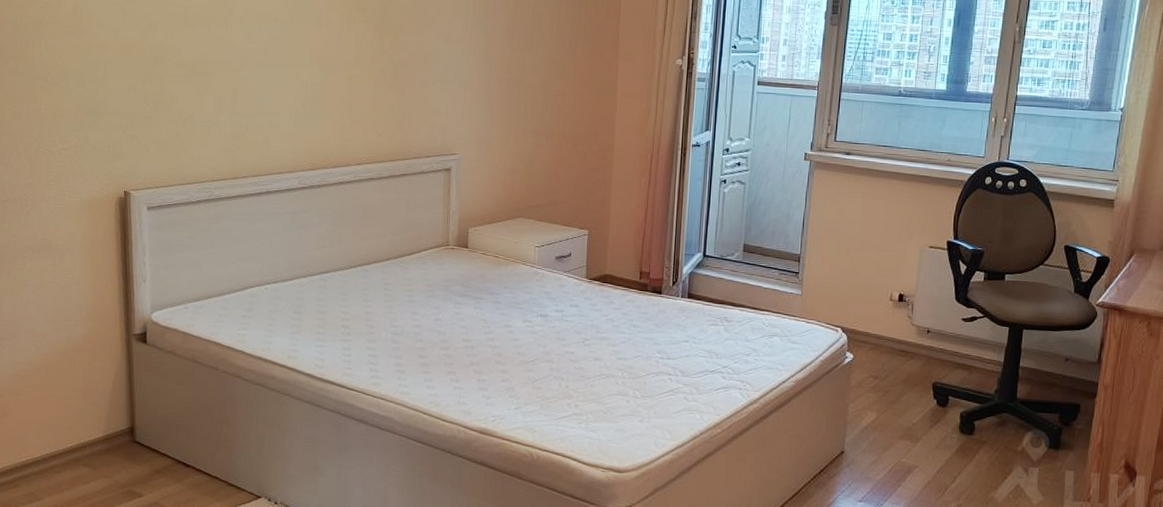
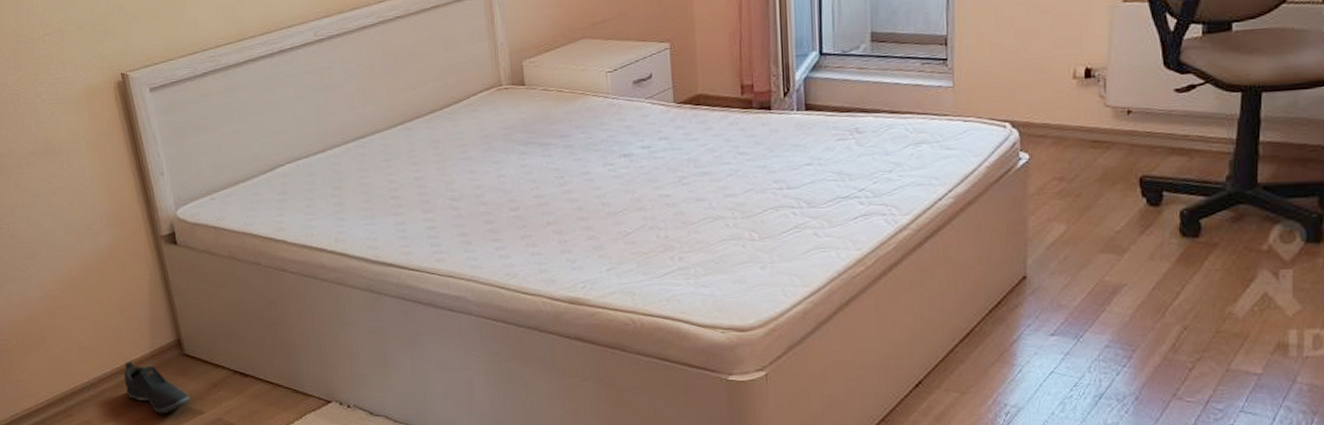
shoe: none [74,442,133,494] -> present [123,361,190,414]

